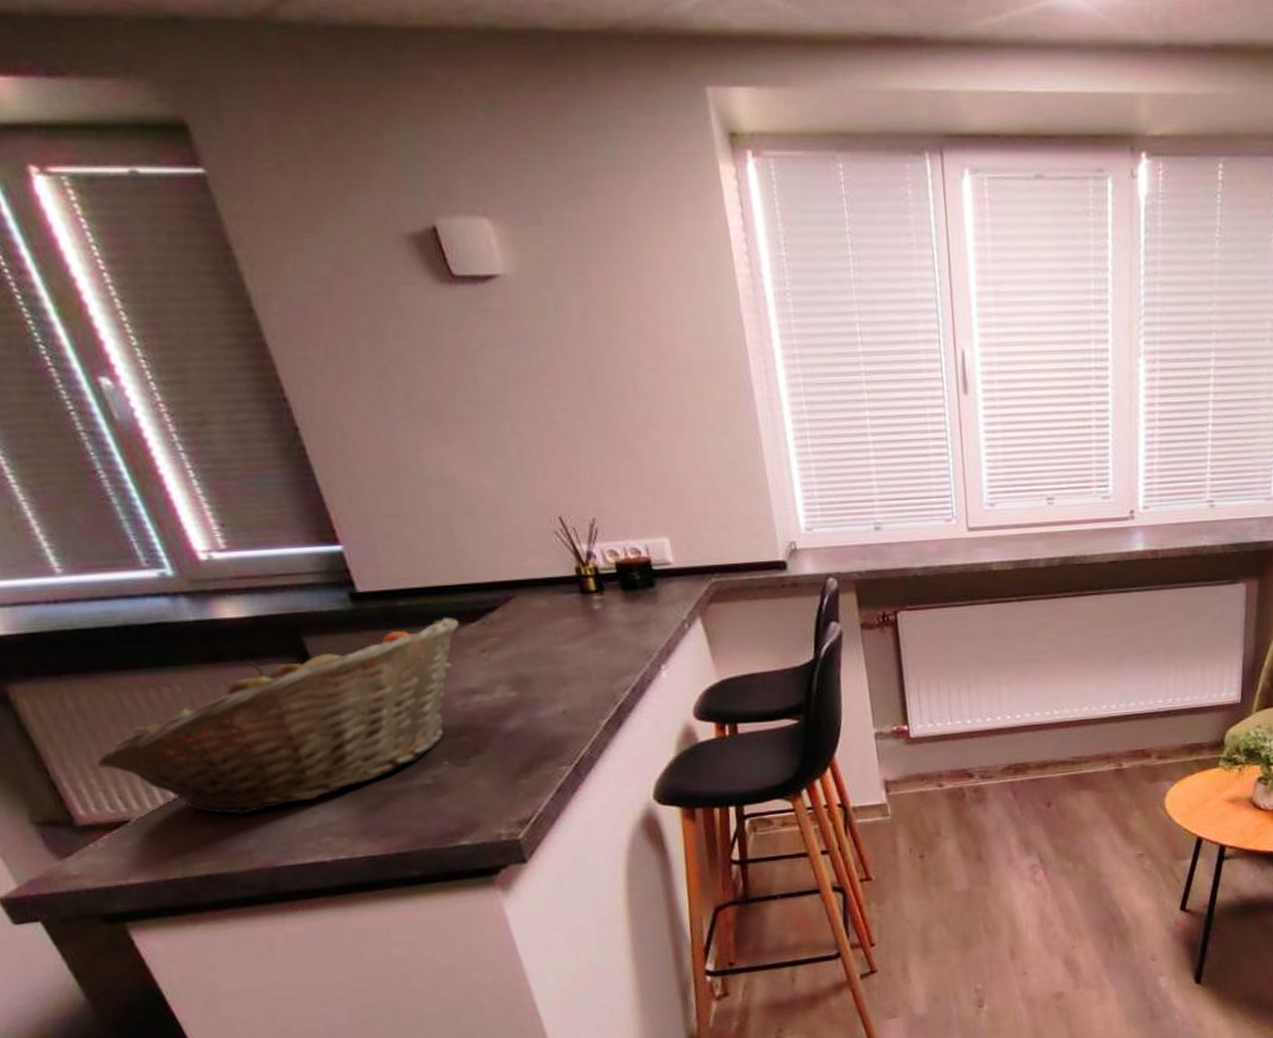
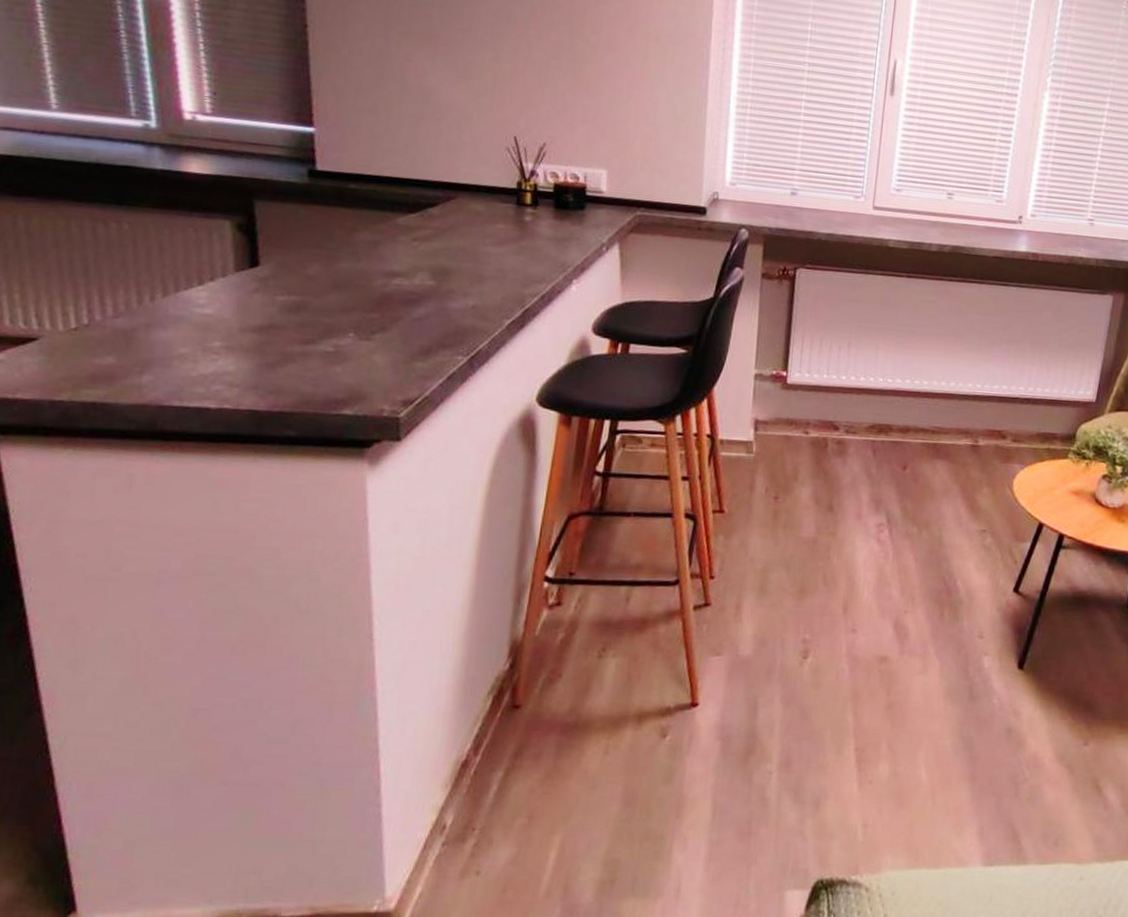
fruit basket: present [97,617,459,815] -> none [25,204,400,351]

